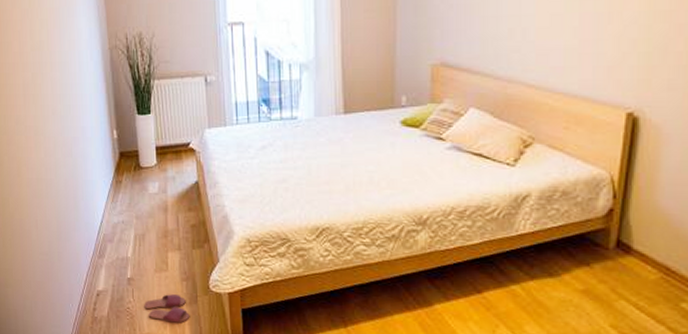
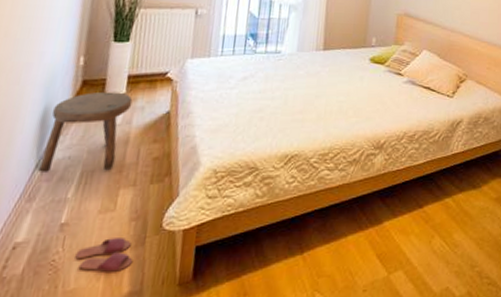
stool: none [101,162,164,234] -> present [39,91,133,172]

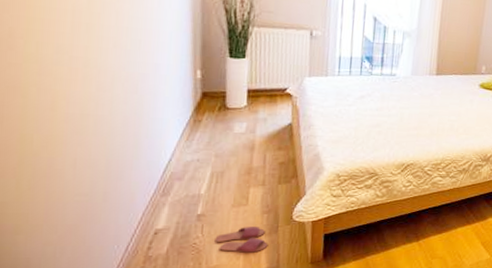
stool: present [39,91,133,172] -> none [169,103,255,172]

